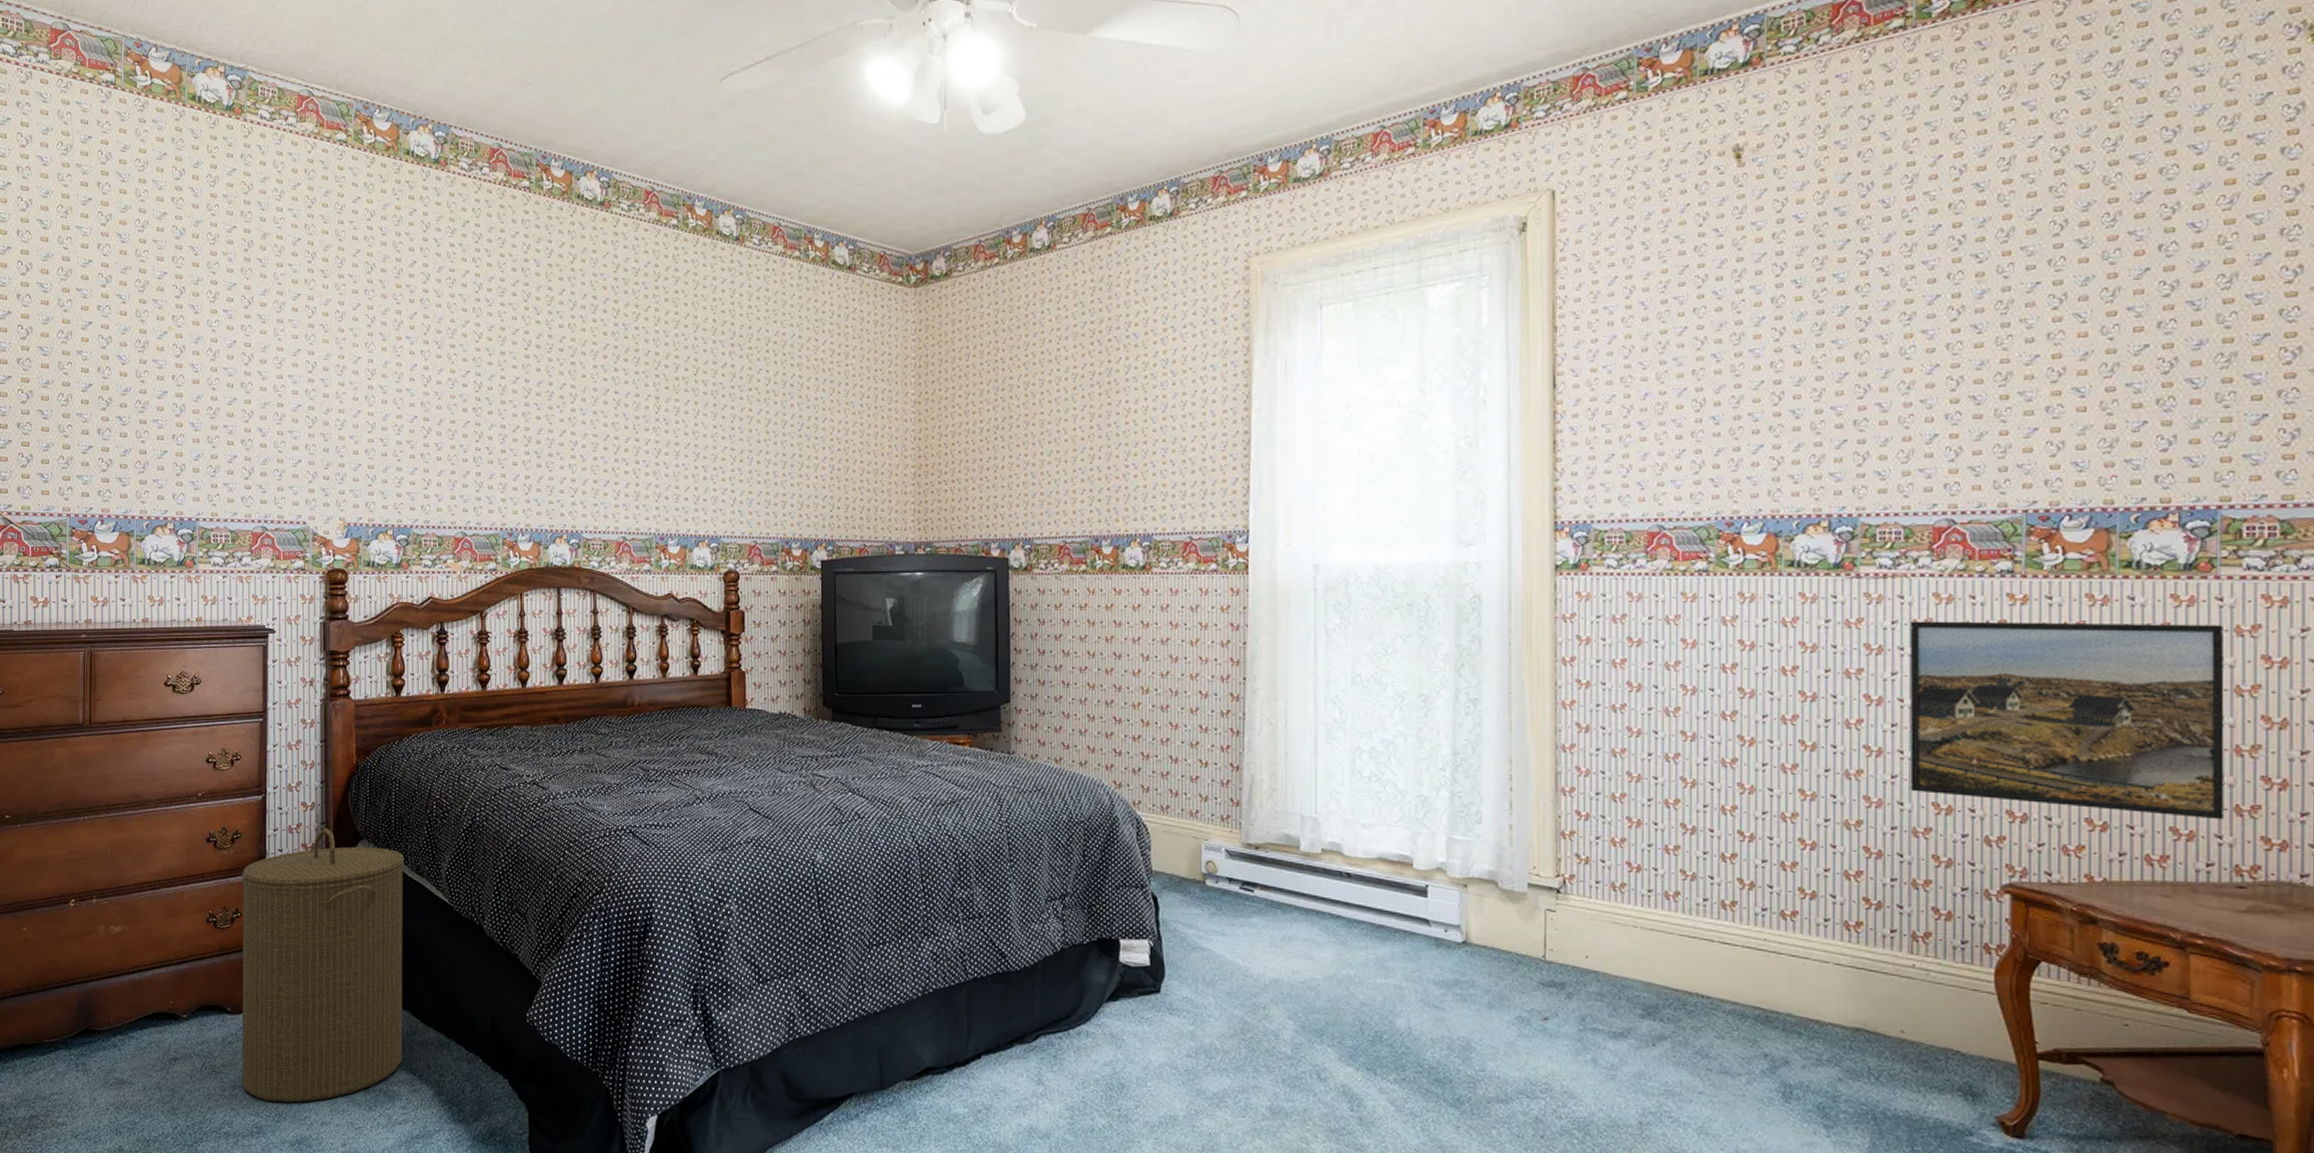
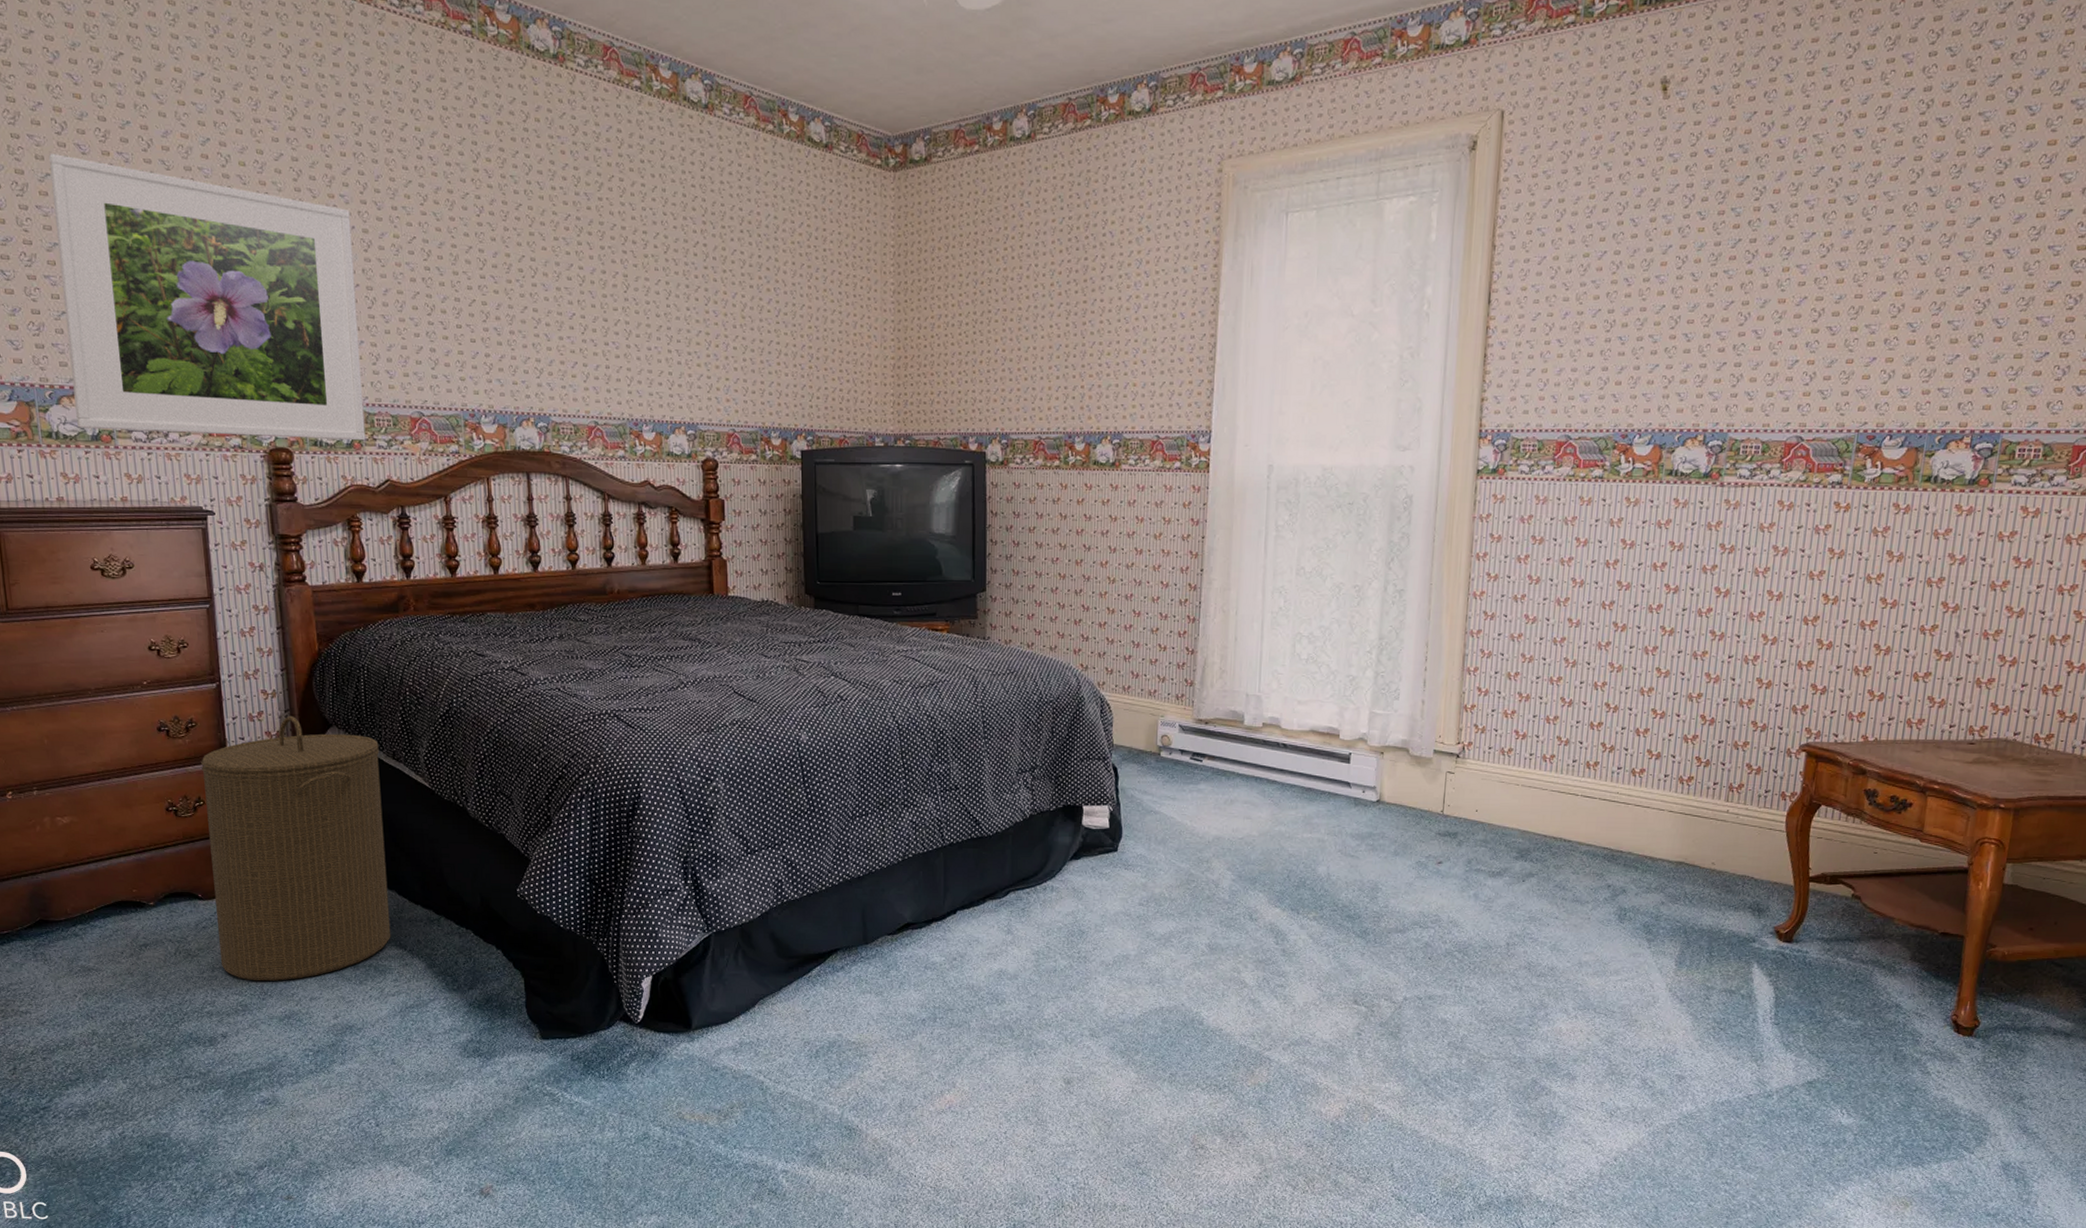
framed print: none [167,314,414,561] -> present [48,153,366,441]
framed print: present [1909,621,2225,820] -> none [1742,524,1990,690]

